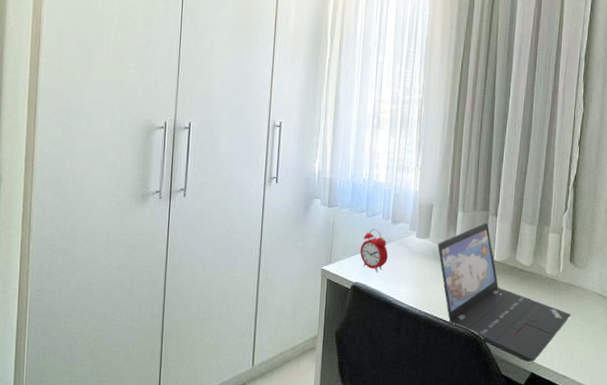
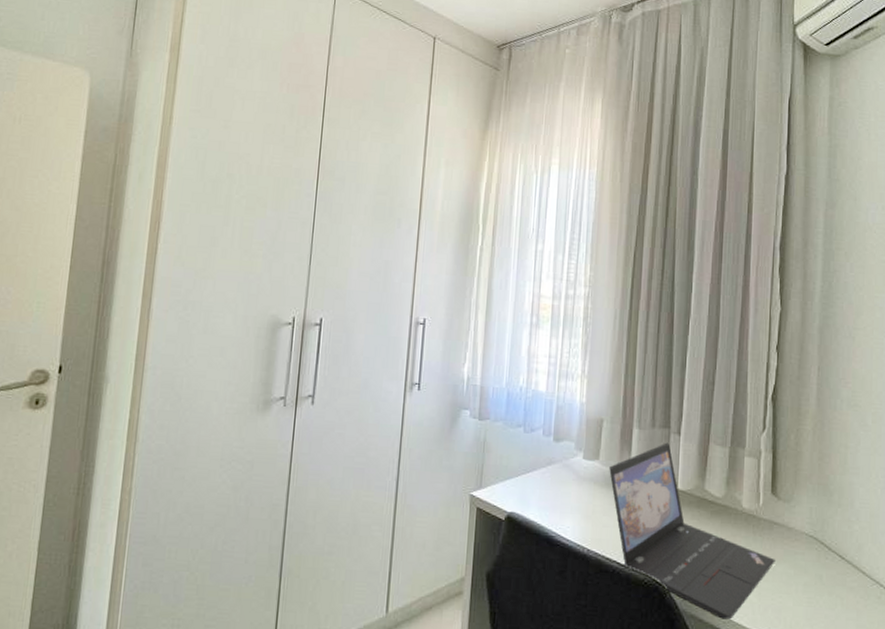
alarm clock: present [360,228,388,273] -> none [515,446,549,501]

